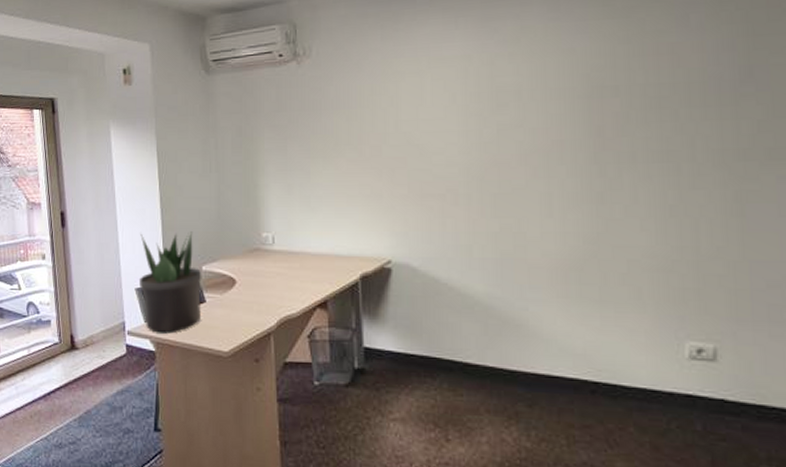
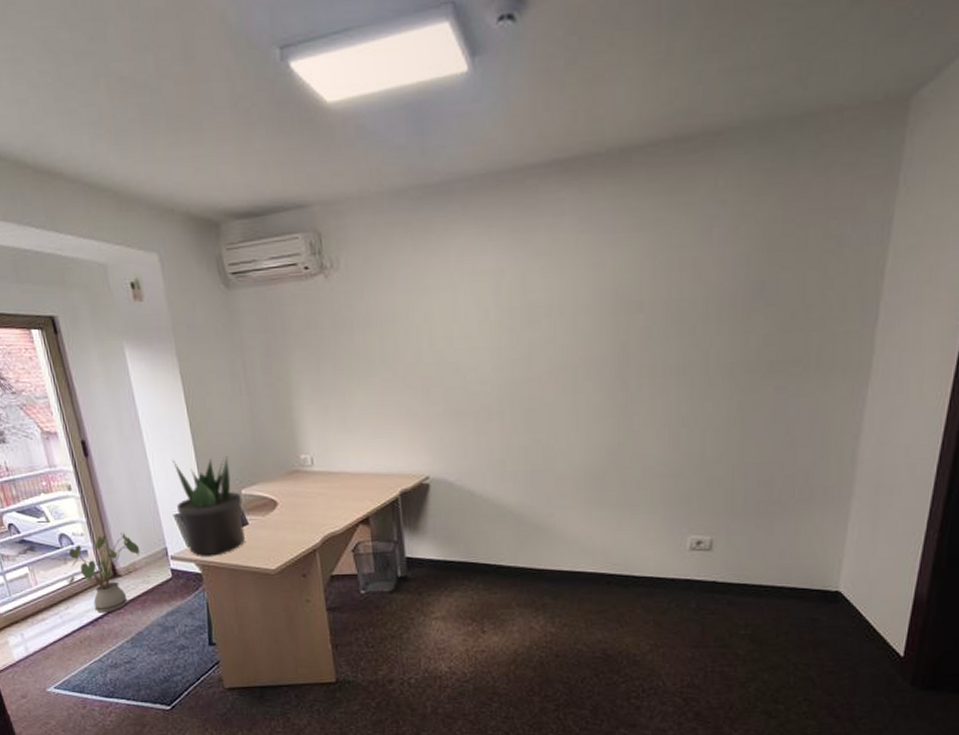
house plant: none [29,303,100,388] -> present [68,532,140,613]

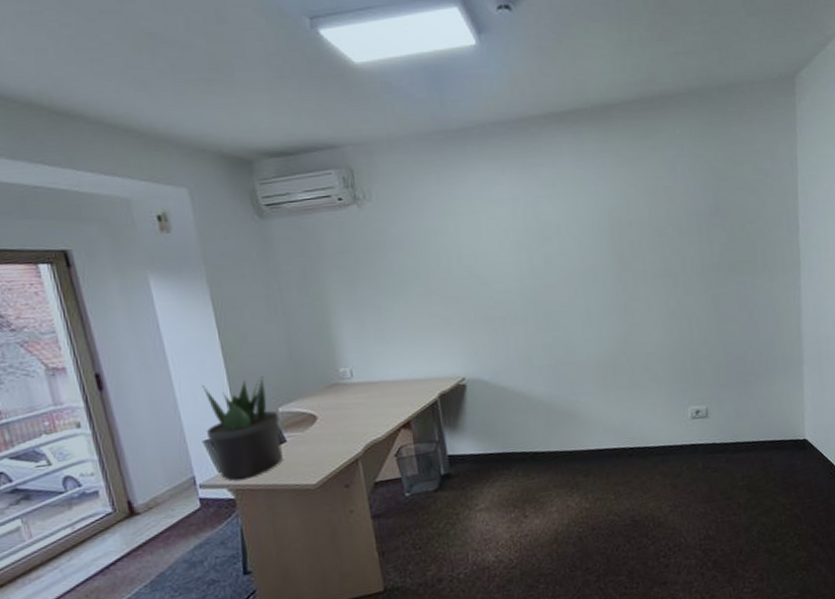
house plant: present [68,532,140,613] -> none [73,466,163,559]

